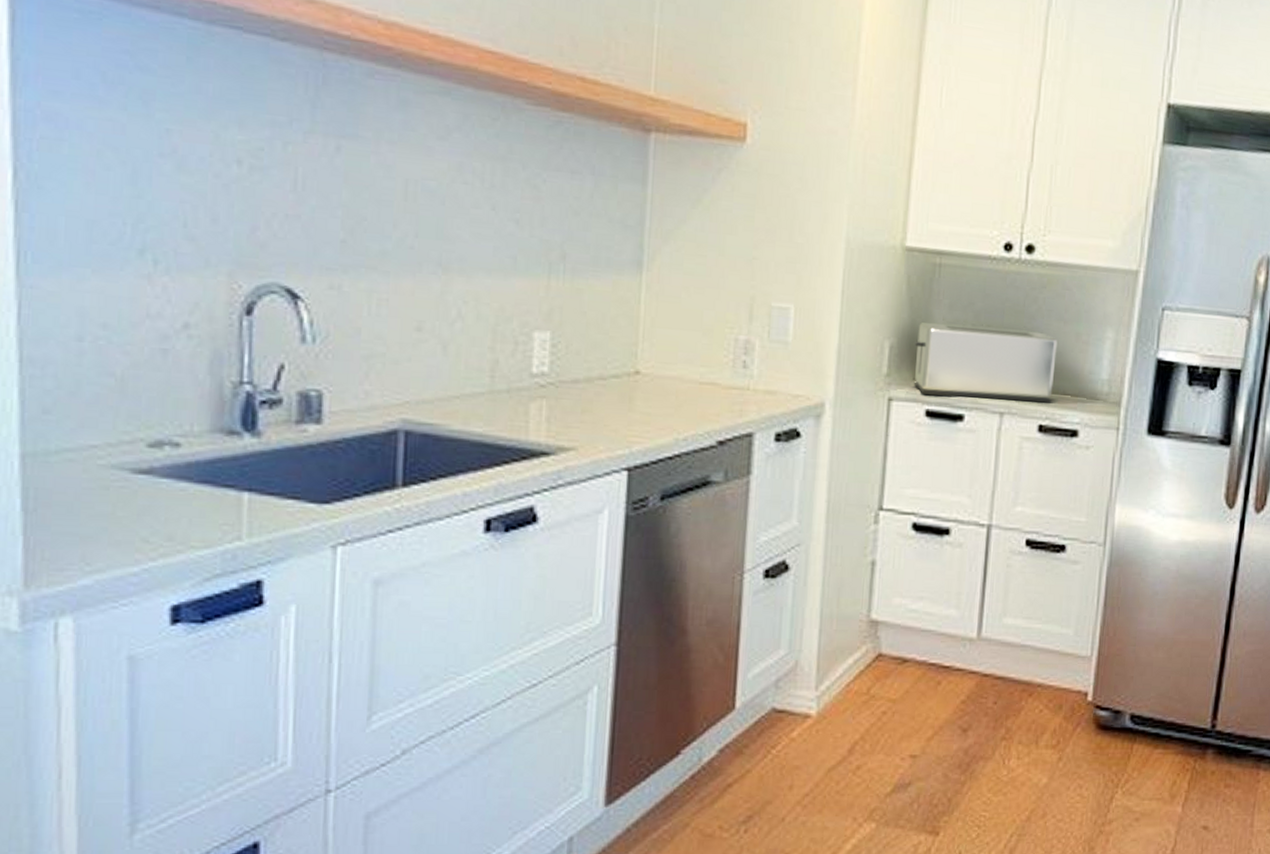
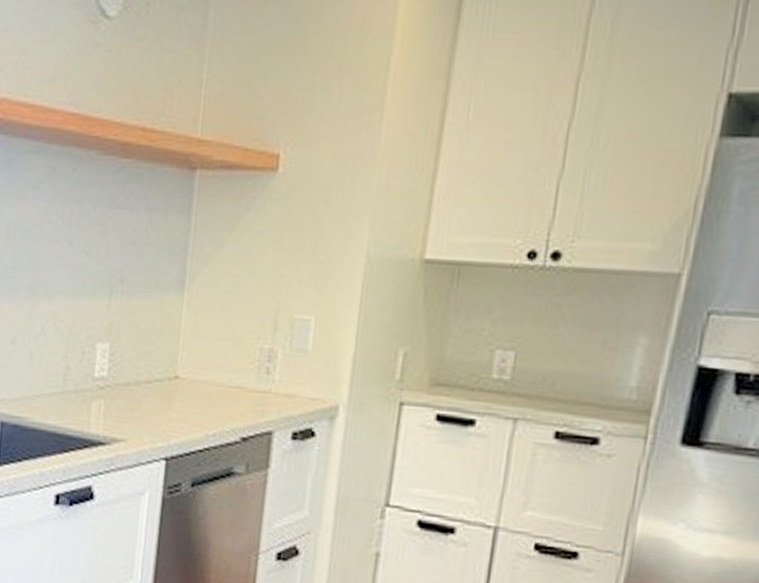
toaster: present [913,321,1058,404] -> none [427,330,581,411]

